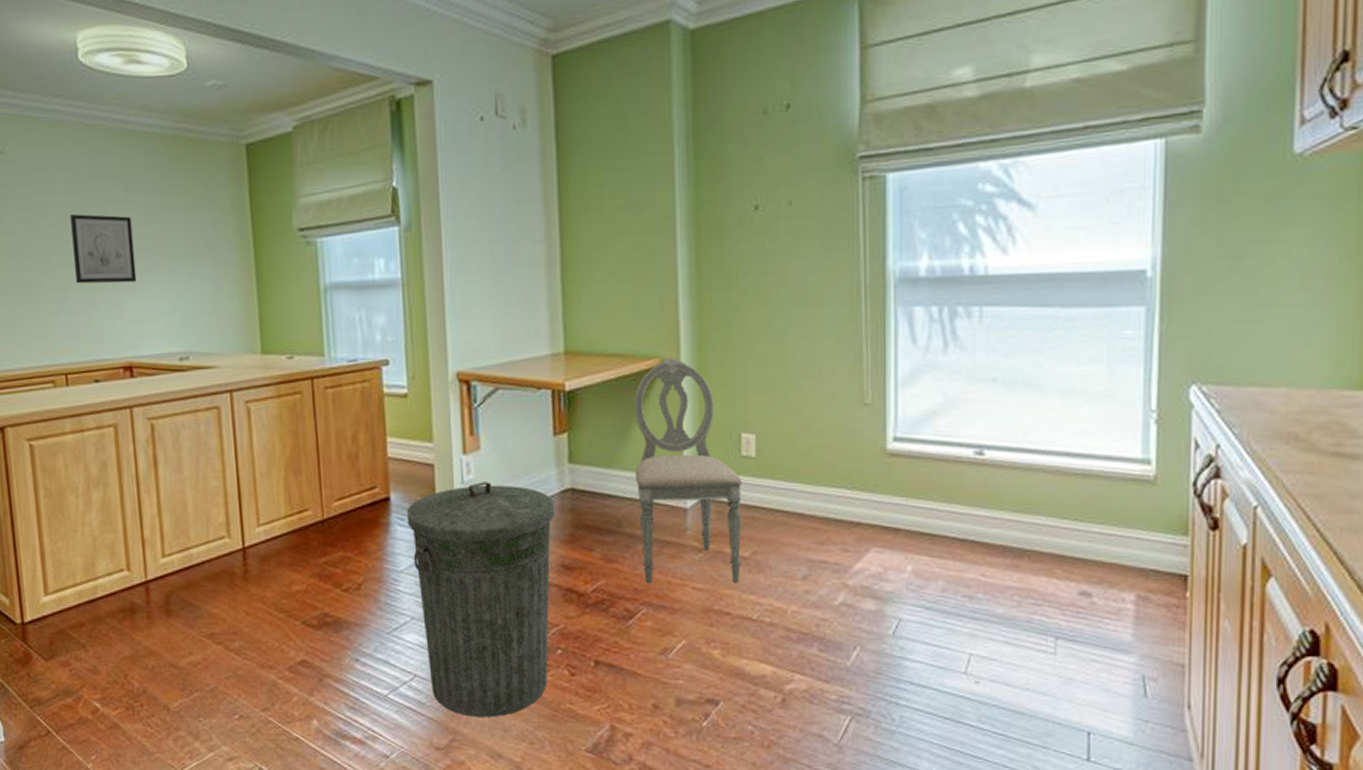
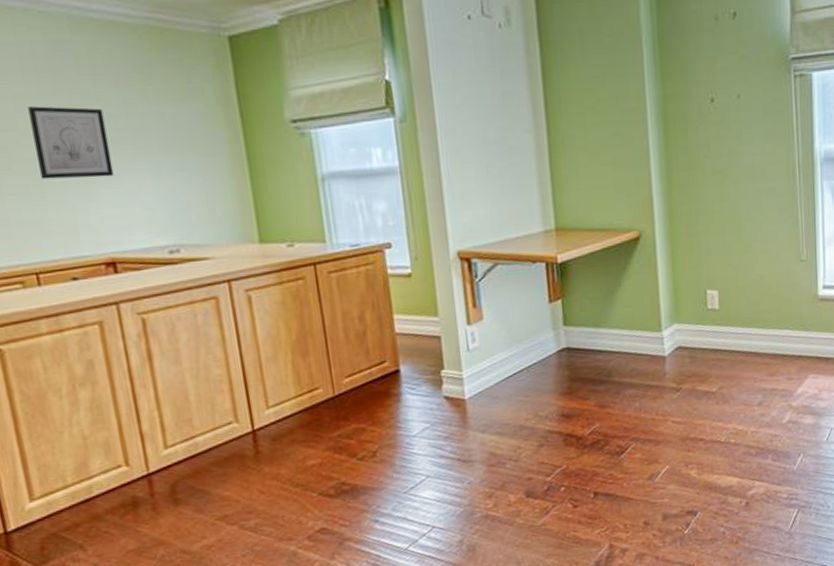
trash can: present [406,482,555,717] -> none [416,348,554,556]
dining chair: present [633,356,742,584] -> none [617,229,711,423]

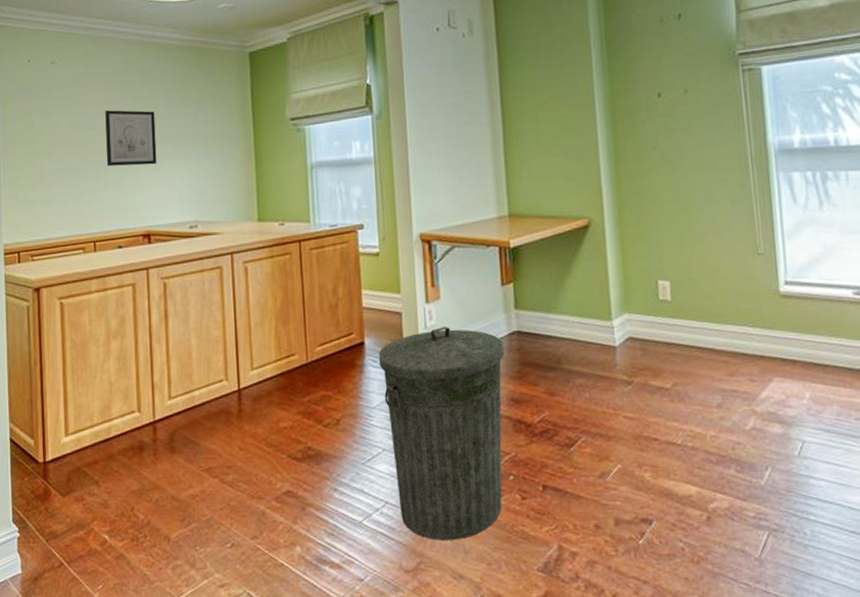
trash can: none [416,348,554,556] -> present [378,327,505,540]

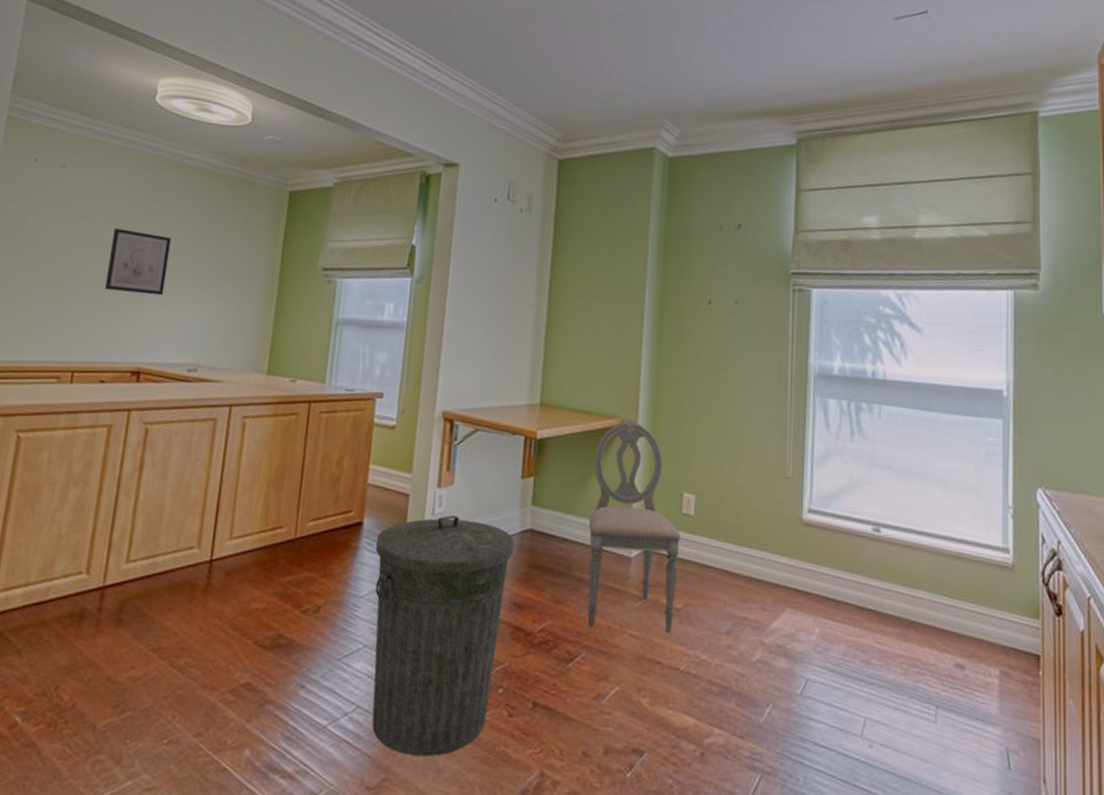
dining chair: none [567,217,665,414] -> present [587,418,681,633]

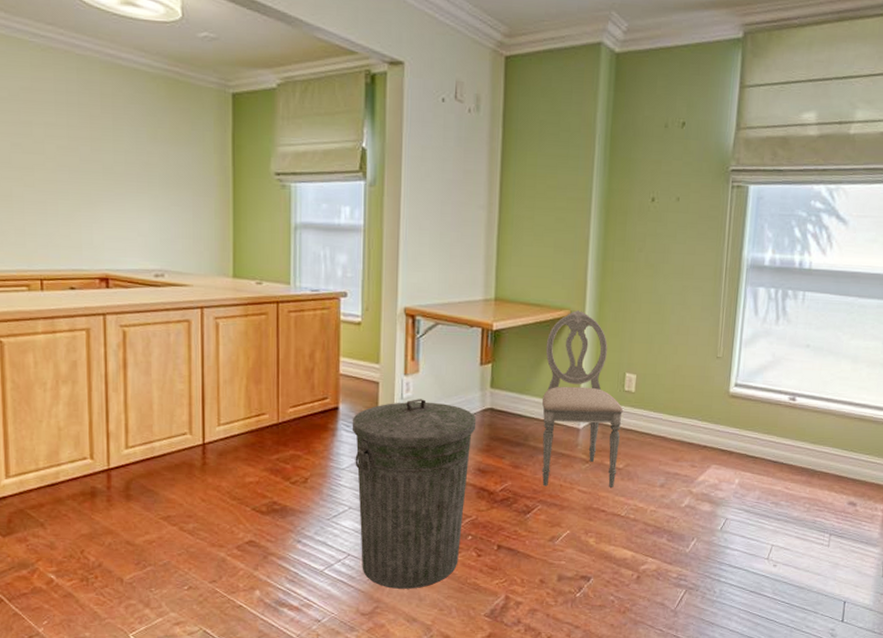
wall art: present [105,228,172,296] -> none [56,135,119,203]

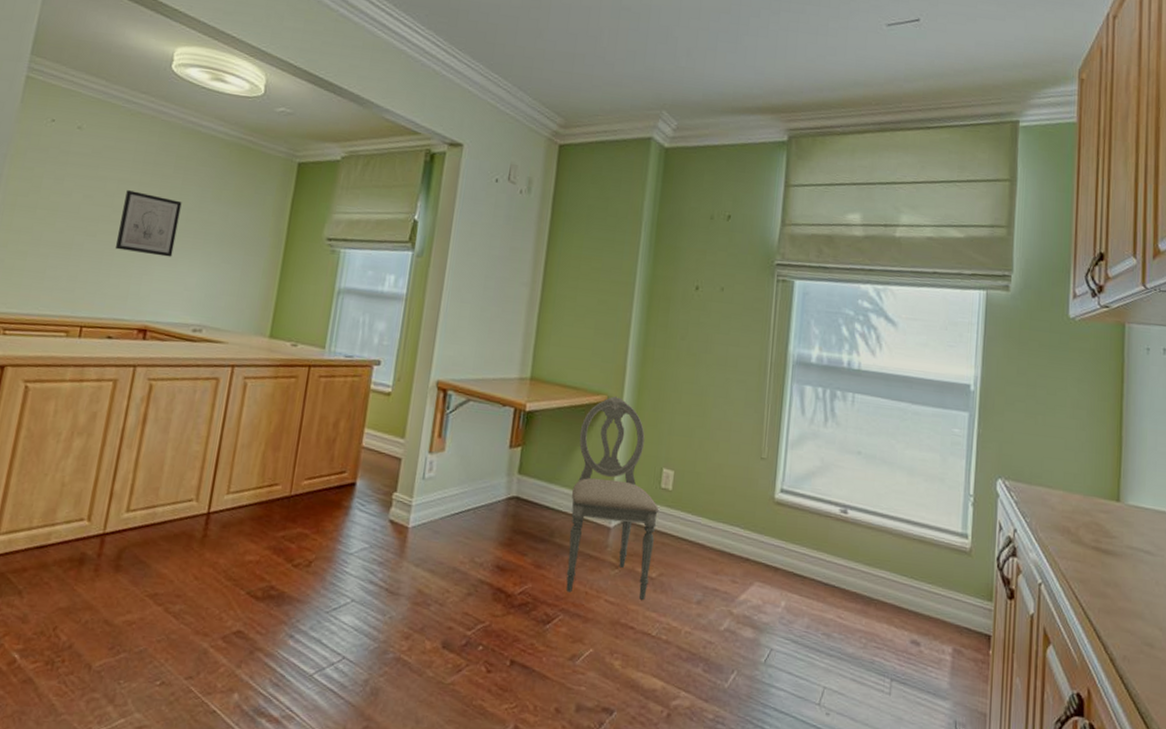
wall art: none [56,135,119,203] -> present [116,190,182,257]
trash can: present [352,399,477,589] -> none [356,480,500,707]

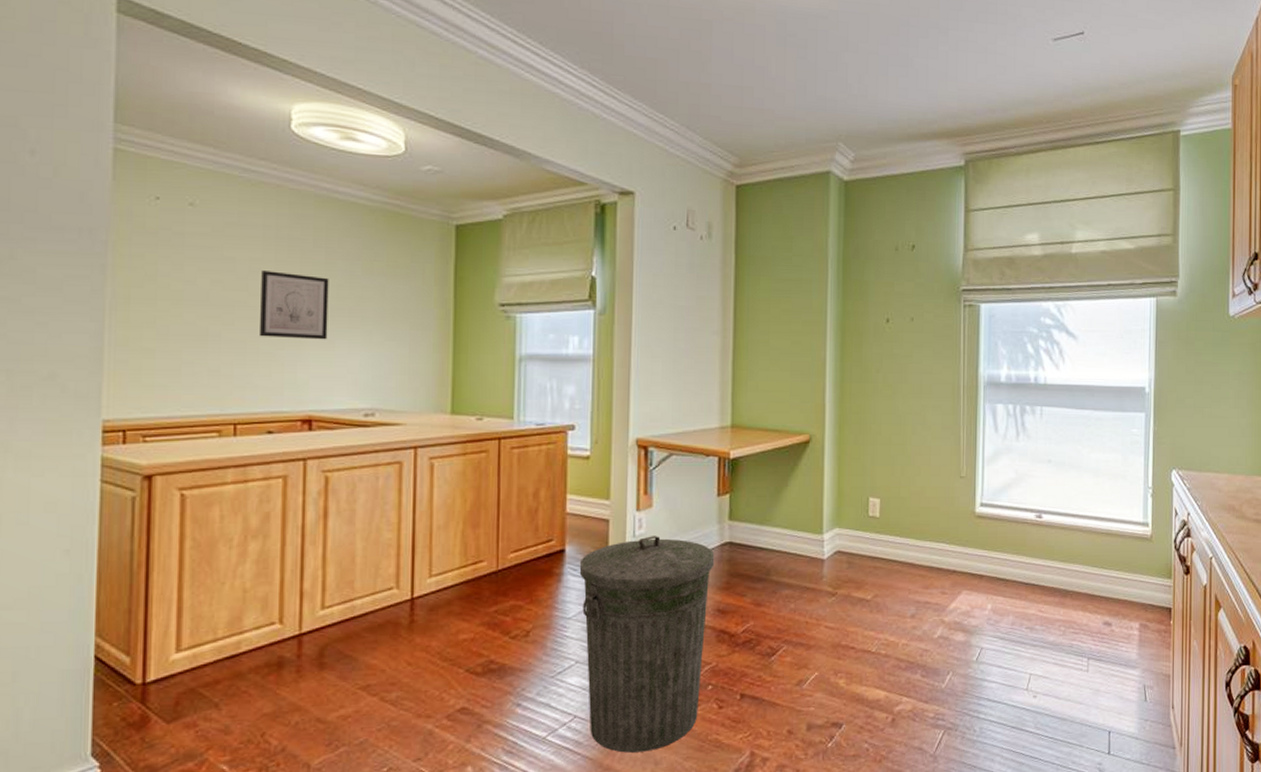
trash can: none [356,480,500,707] -> present [579,536,715,753]
dining chair: present [566,395,658,600] -> none [783,433,868,625]

